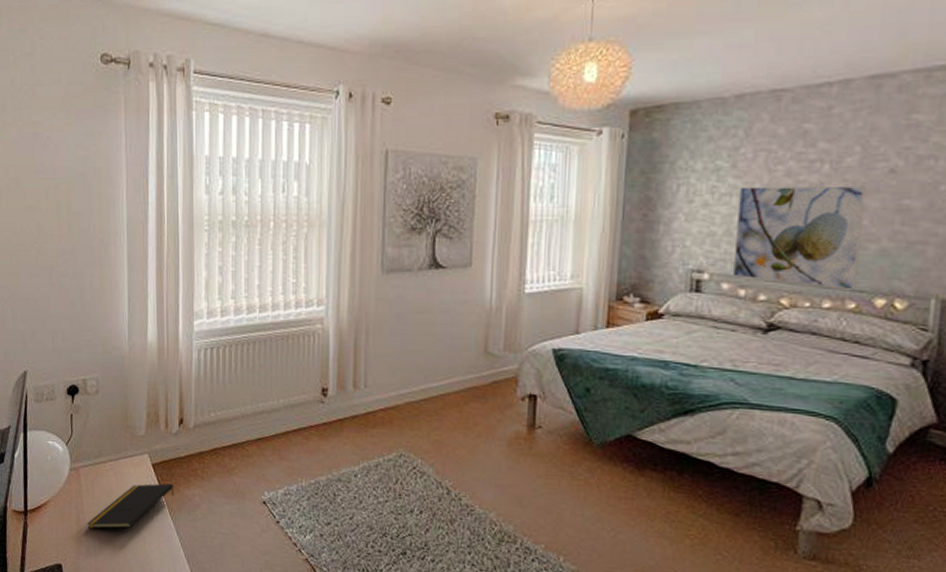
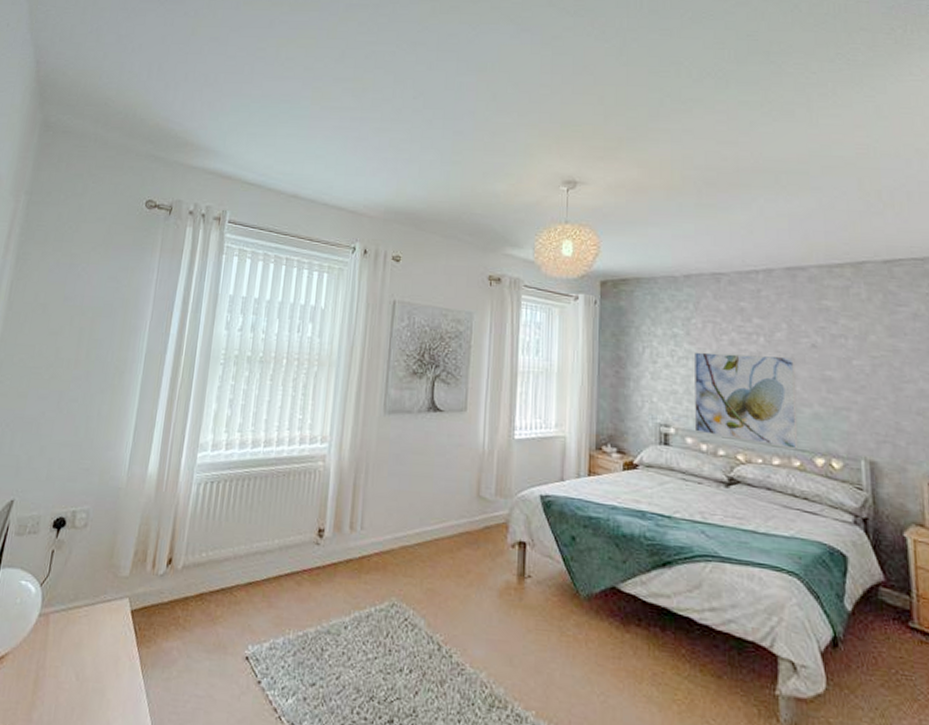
notepad: present [87,483,175,529] -> none [45,633,151,690]

